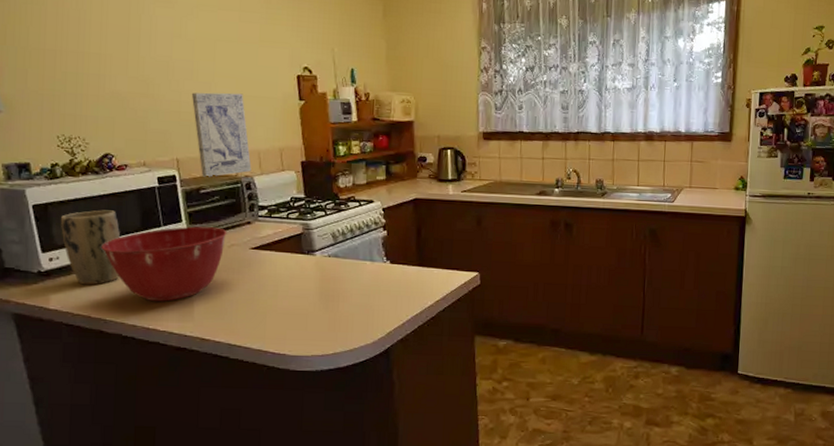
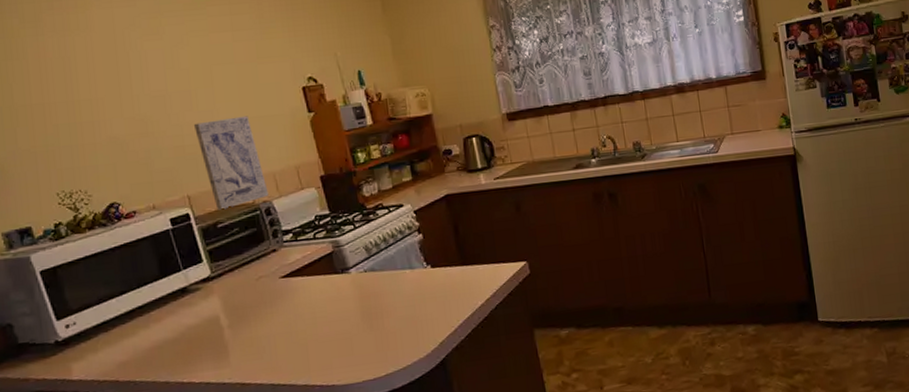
plant pot: present [60,210,121,285] -> none [71,262,144,348]
mixing bowl: present [101,226,227,302] -> none [120,261,253,353]

